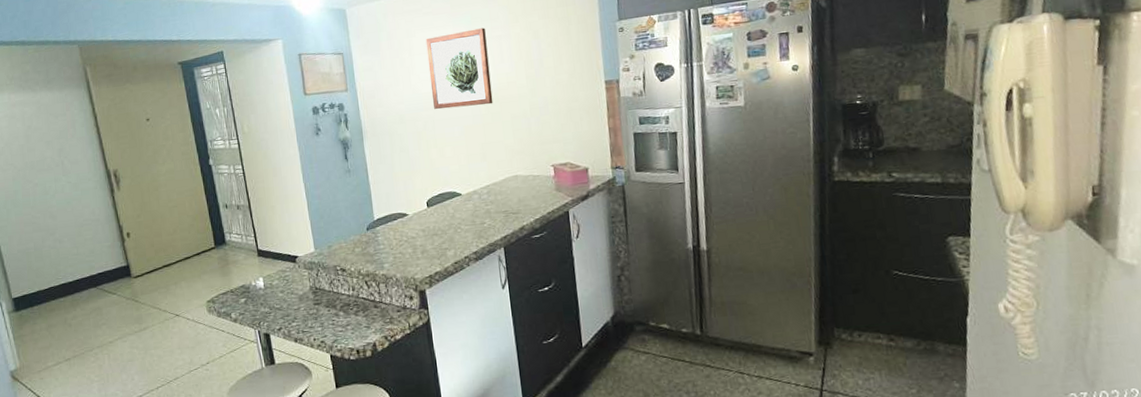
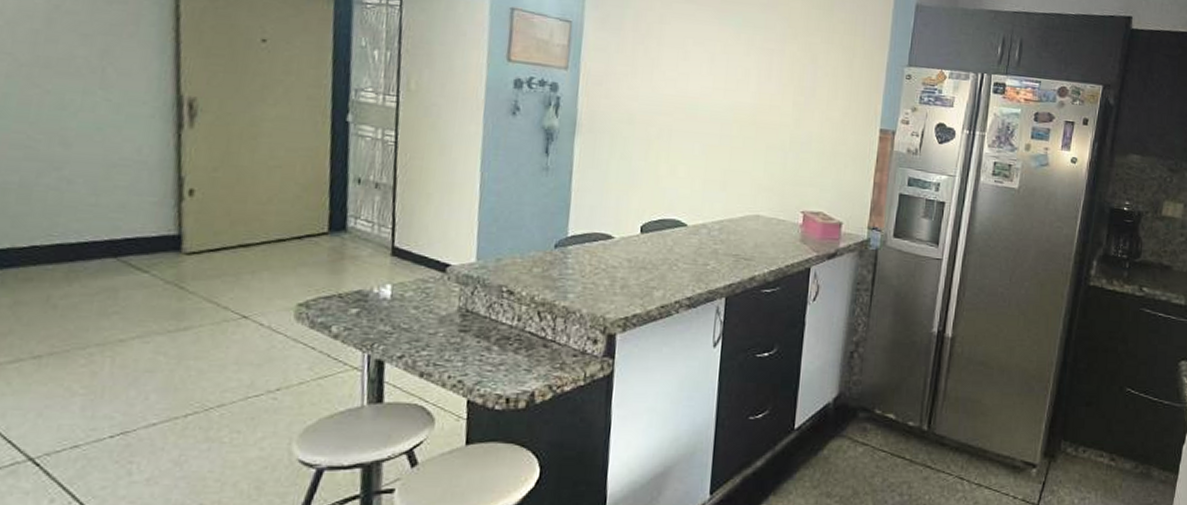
wall art: present [425,27,493,110] -> none [675,30,757,126]

